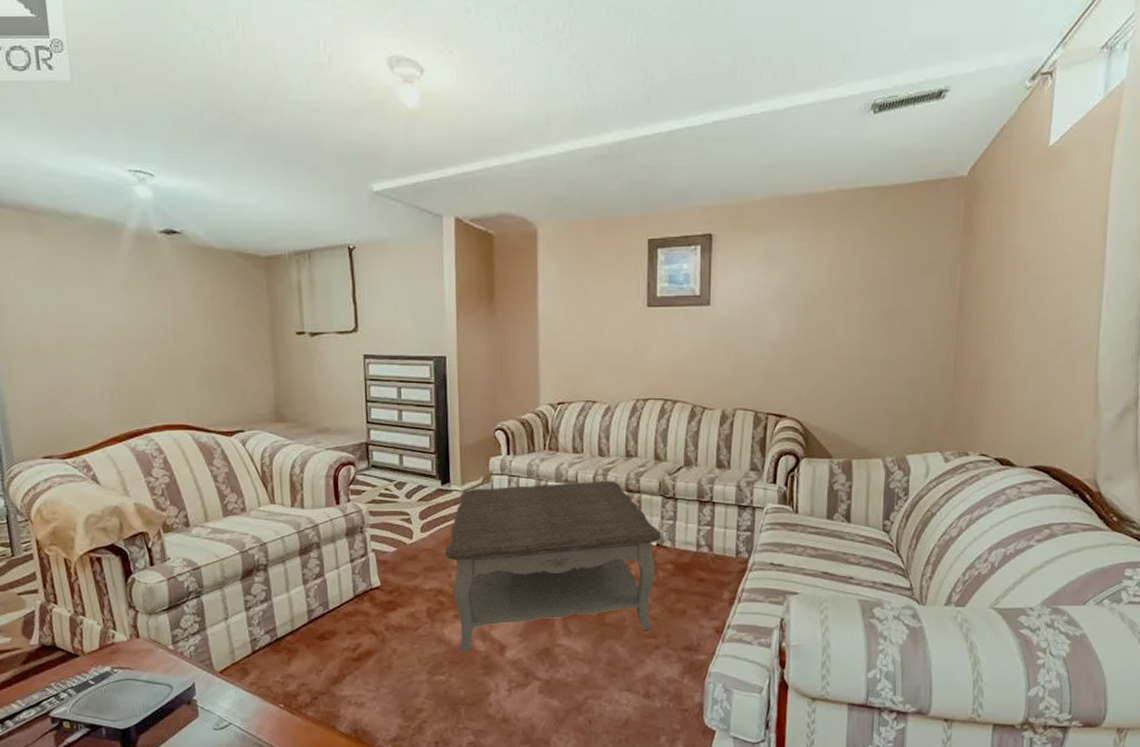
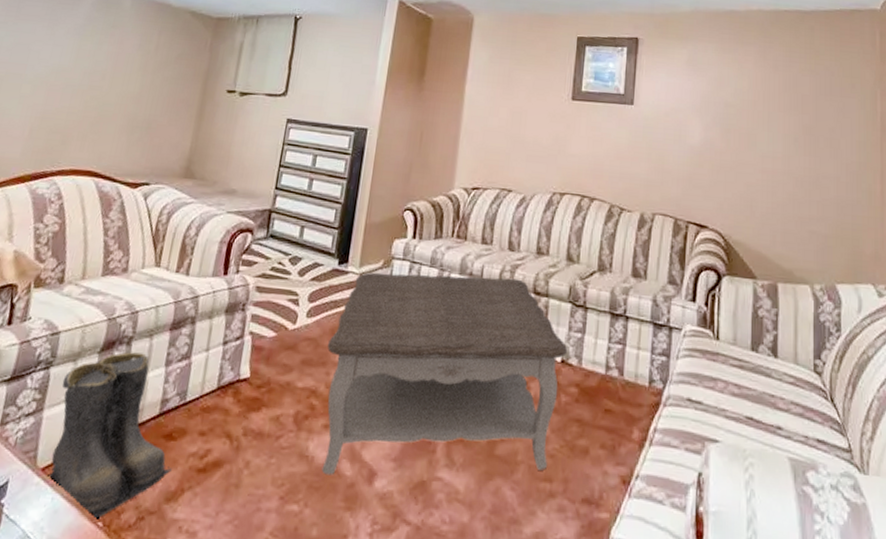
boots: none [215,576,331,704] -> present [49,352,172,520]

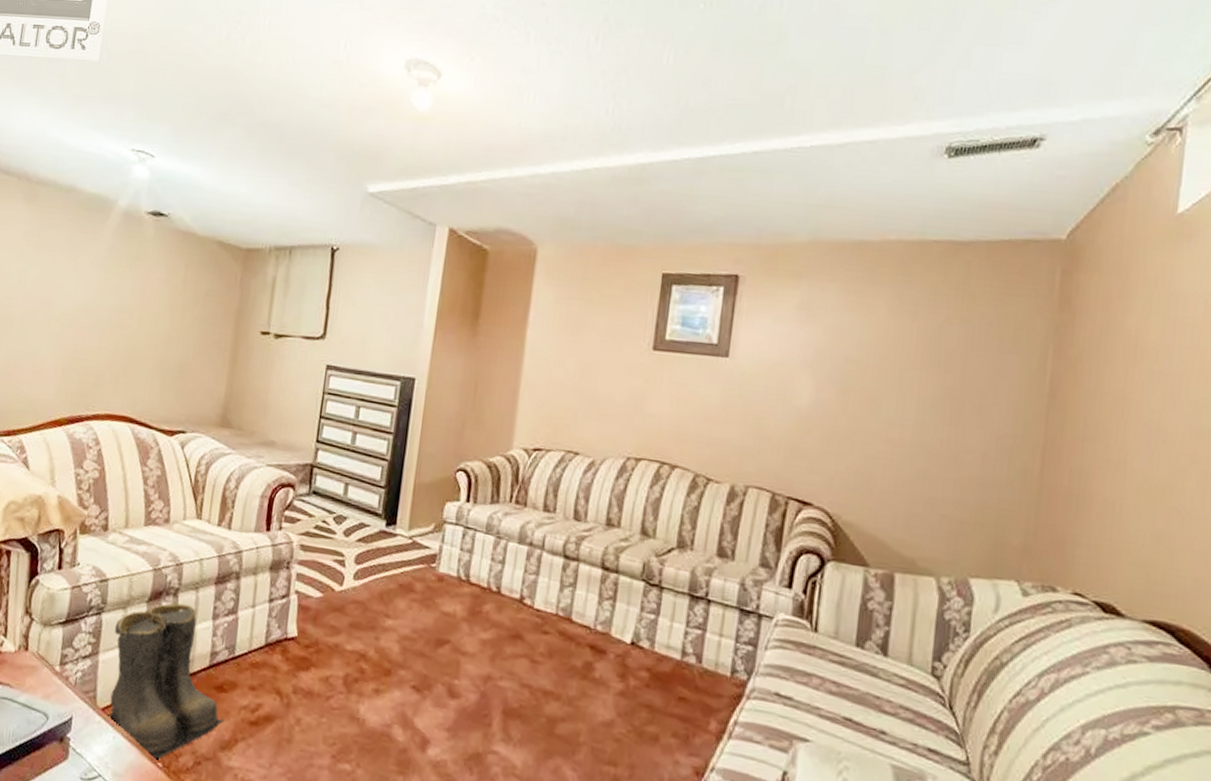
coffee table: present [321,272,567,476] -> none [373,536,638,754]

